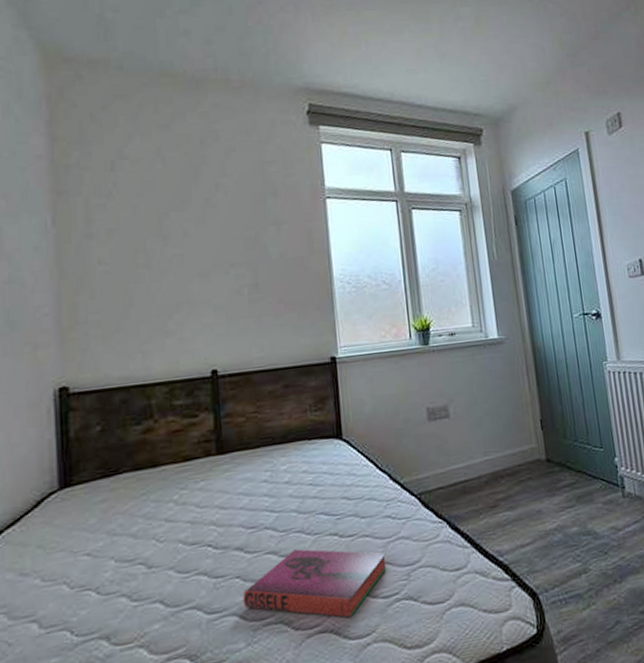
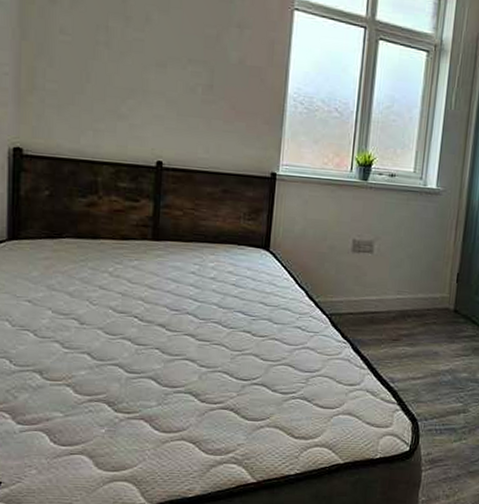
hardback book: present [242,549,388,618] -> none [159,337,291,402]

